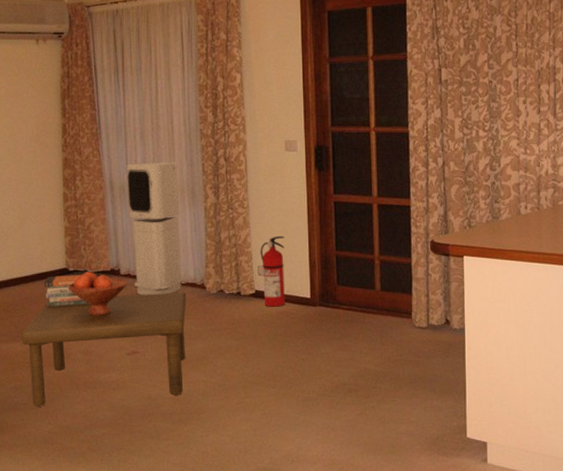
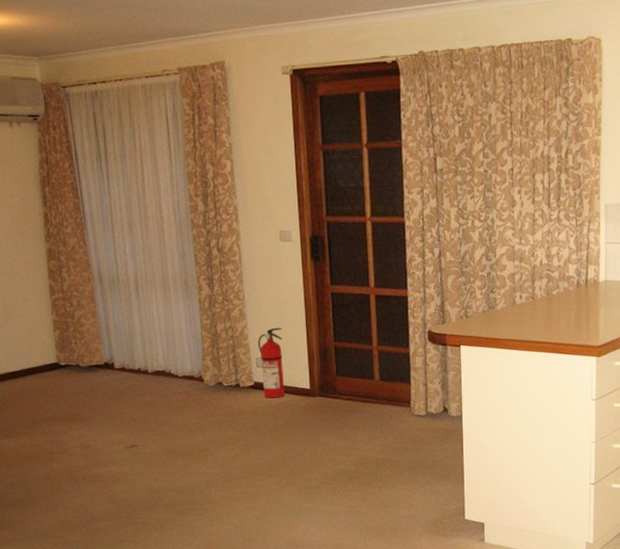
coffee table: present [21,291,186,407] -> none [14,384,186,502]
book stack: present [43,273,98,307] -> none [34,367,92,402]
fruit bowl: present [68,272,128,316] -> none [60,366,123,410]
air purifier: present [127,162,184,296] -> none [115,253,181,389]

